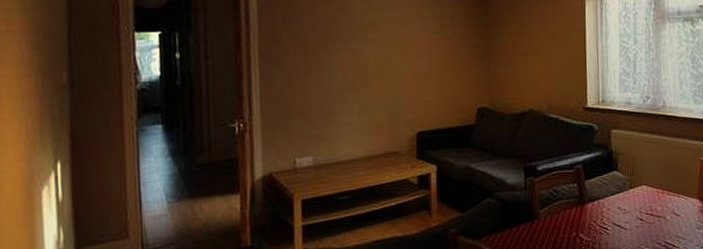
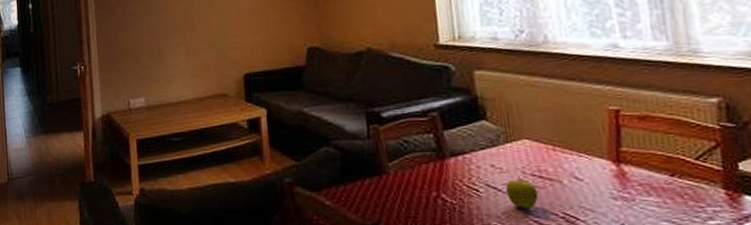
fruit: none [627,218,649,241] -> present [506,180,539,209]

